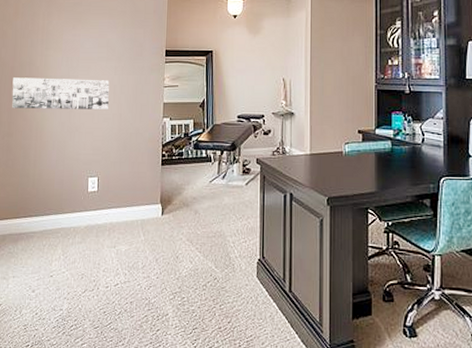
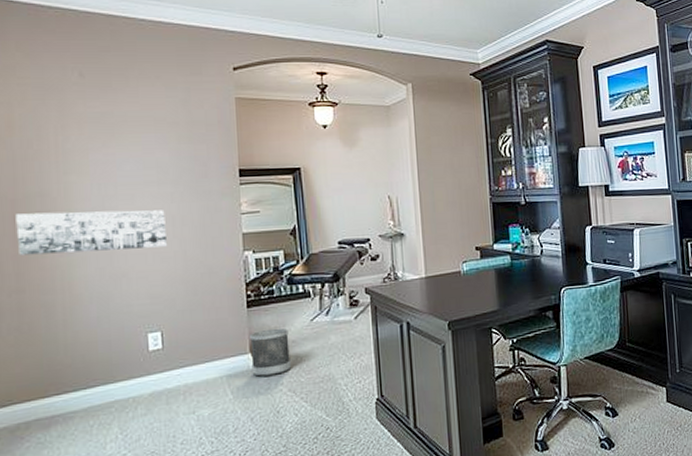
wastebasket: none [160,186,192,225] -> present [250,329,292,377]

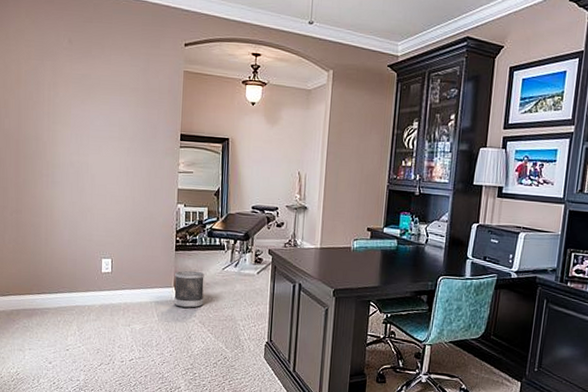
wall art: present [15,210,167,256] -> none [18,151,122,192]

